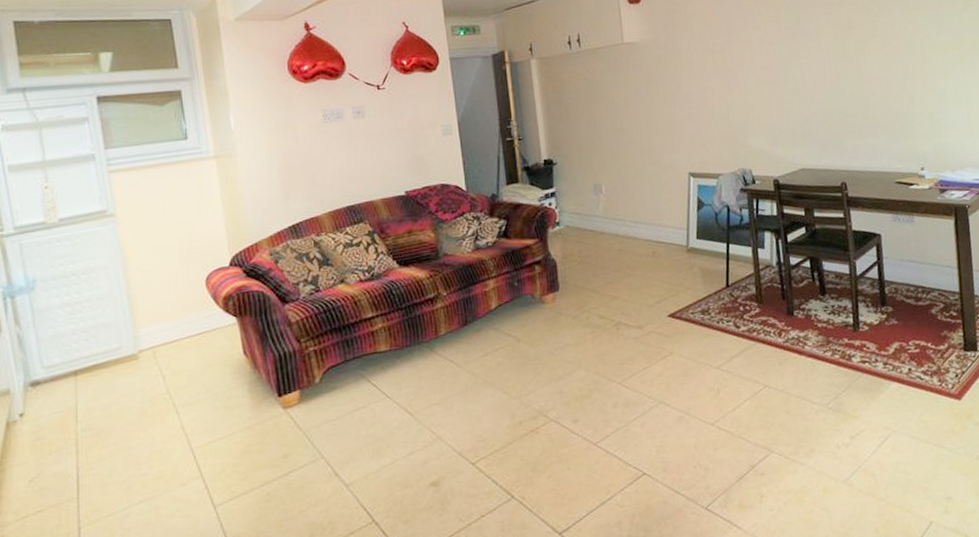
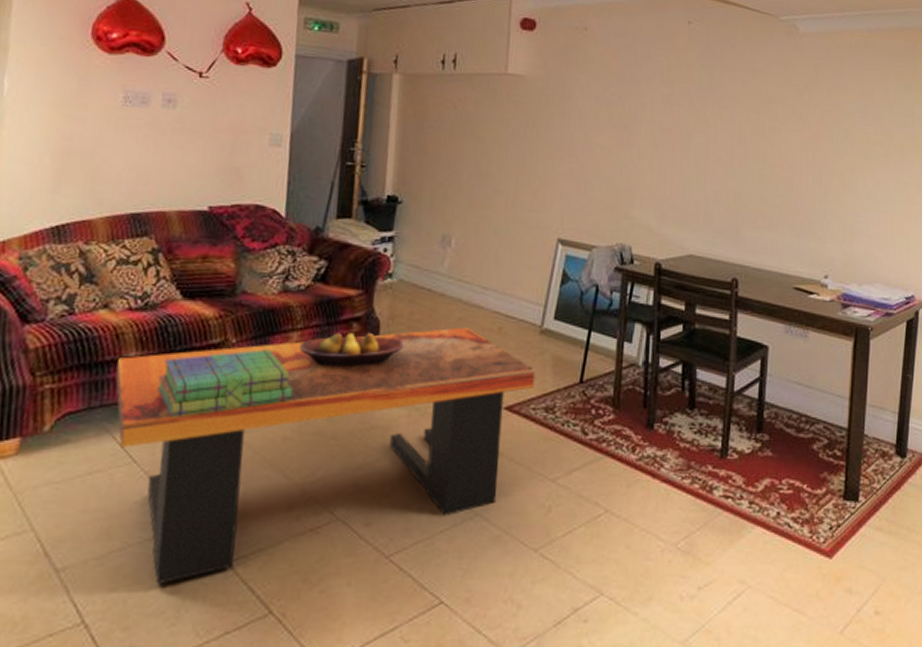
coffee table: none [360,256,690,486] -> present [115,327,536,584]
stack of books: none [393,297,499,360] -> present [157,350,293,418]
fruit bowl: none [497,271,579,304] -> present [300,332,404,367]

